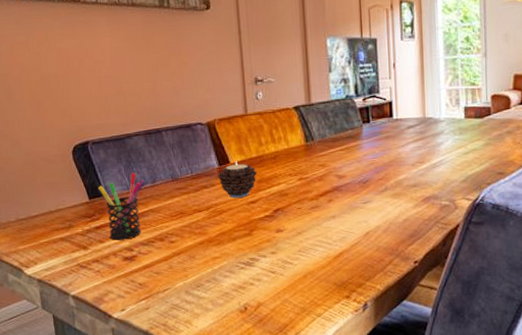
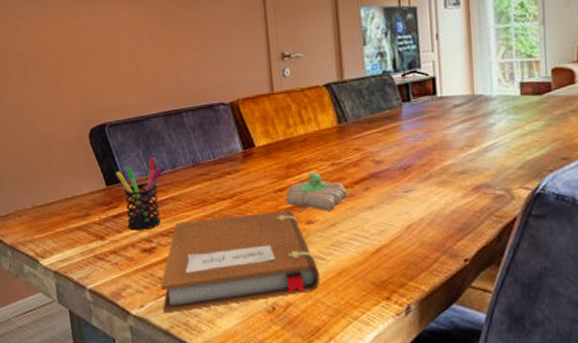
notebook: none [141,219,288,316] -> present [161,209,320,314]
candle: present [217,161,258,198] -> none [241,144,286,185]
flower: none [257,186,313,221] -> present [285,172,347,211]

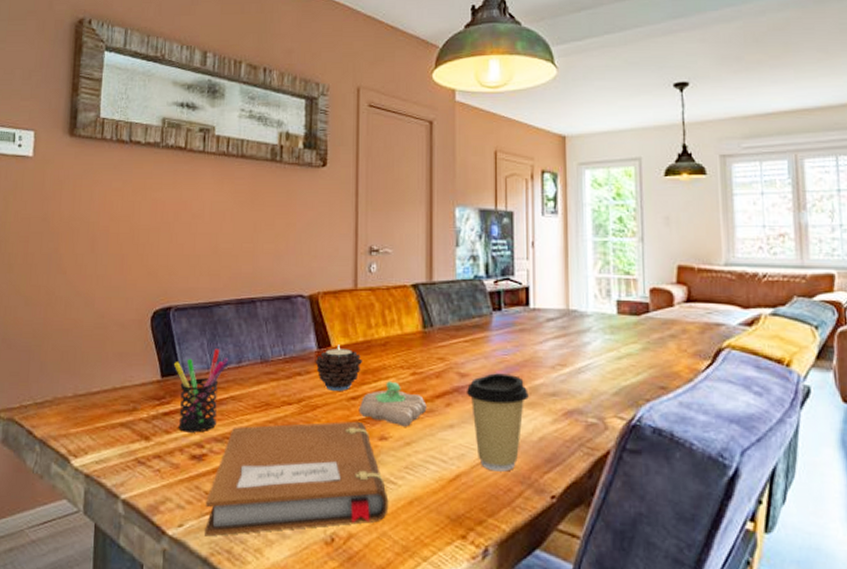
candle: none [241,144,286,185] -> present [315,345,363,391]
coffee cup: none [381,157,440,243] -> present [466,373,529,472]

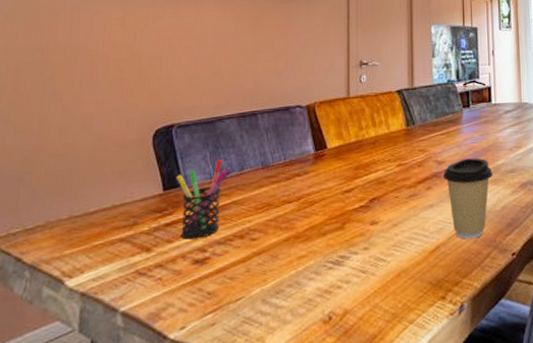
notebook: present [205,421,389,537] -> none [208,210,380,334]
candle: present [315,345,363,391] -> none [312,146,356,187]
flower: present [358,381,427,427] -> none [352,173,411,211]

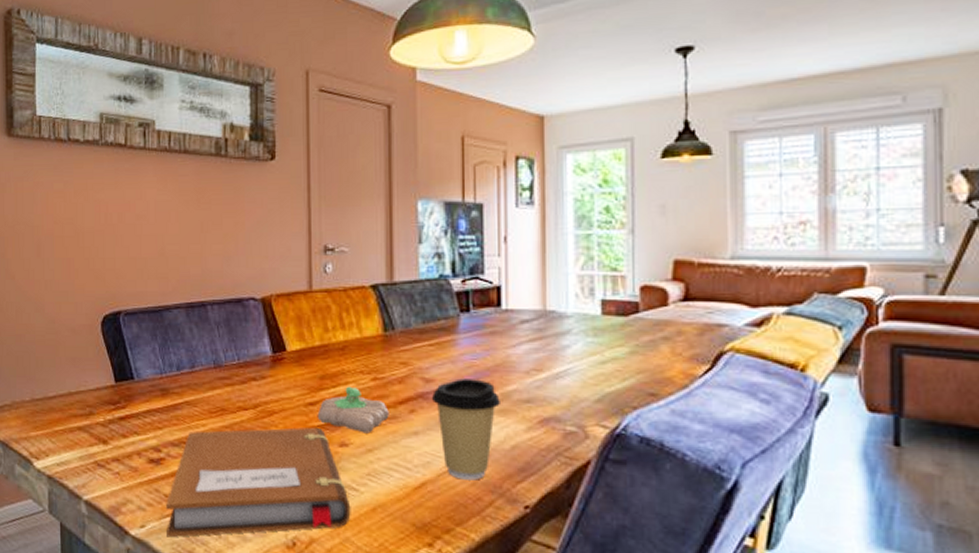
pen holder: present [176,159,232,240] -> none [126,354,182,437]
notebook: none [208,210,380,334] -> present [166,427,351,538]
flower: none [352,173,411,211] -> present [317,386,389,434]

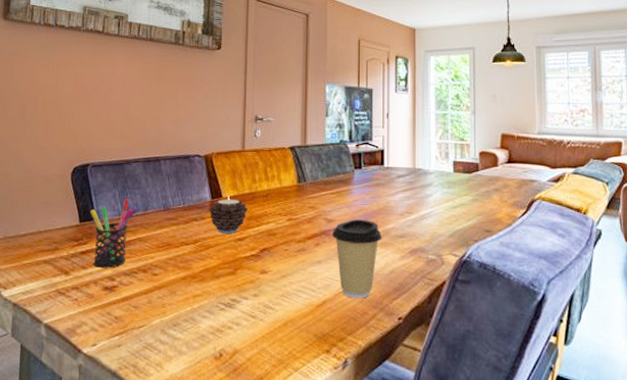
pen holder: none [126,354,182,437] -> present [90,199,137,268]
notebook: present [166,427,351,538] -> none [114,258,268,354]
candle: none [270,349,321,397] -> present [209,196,249,234]
flower: present [317,386,389,434] -> none [244,225,300,263]

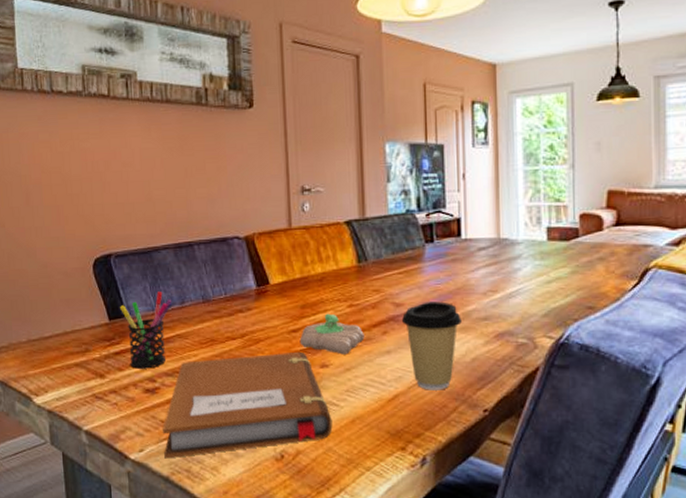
notebook: none [114,258,268,354] -> present [163,351,333,459]
candle: present [209,196,249,234] -> none [255,282,302,325]
flower: none [244,225,300,263] -> present [299,313,364,355]

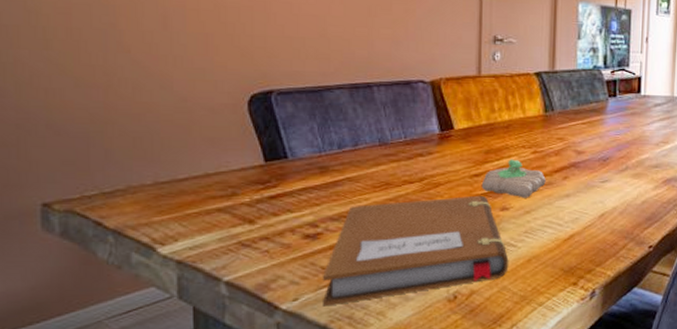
pen holder: present [119,291,173,369] -> none [278,133,344,214]
coffee cup: present [401,301,461,390] -> none [581,150,636,230]

